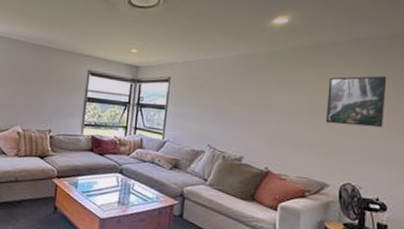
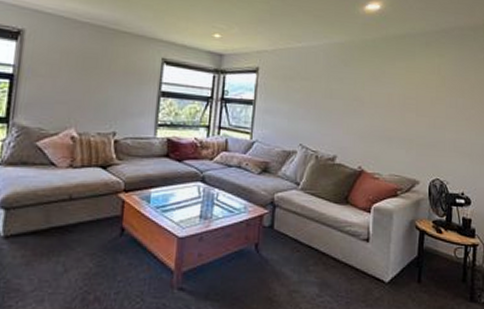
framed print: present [325,75,387,128] -> none [416,67,471,120]

